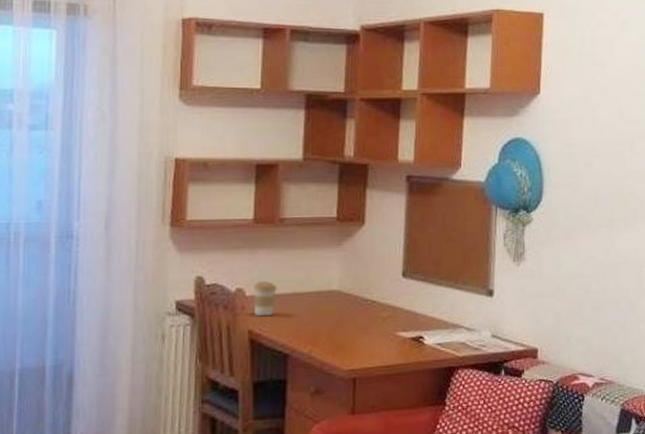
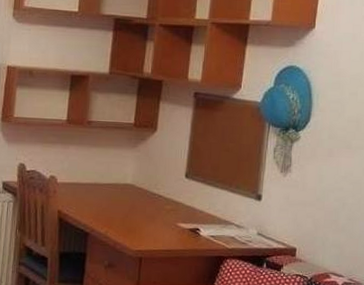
coffee cup: present [253,280,277,317] -> none [63,171,83,201]

